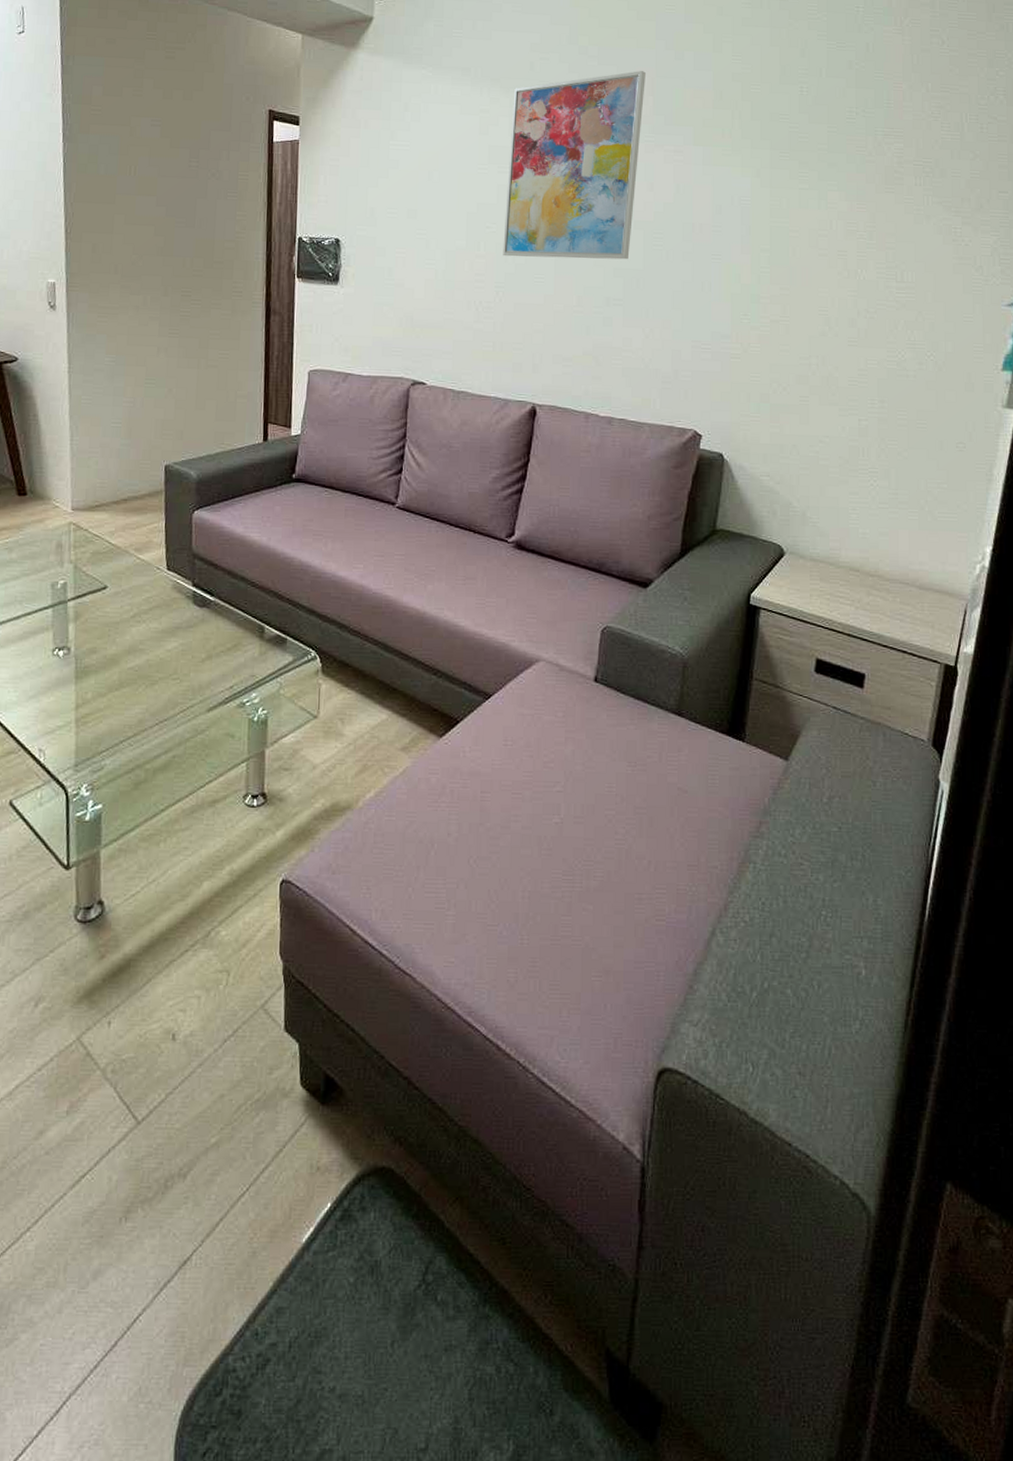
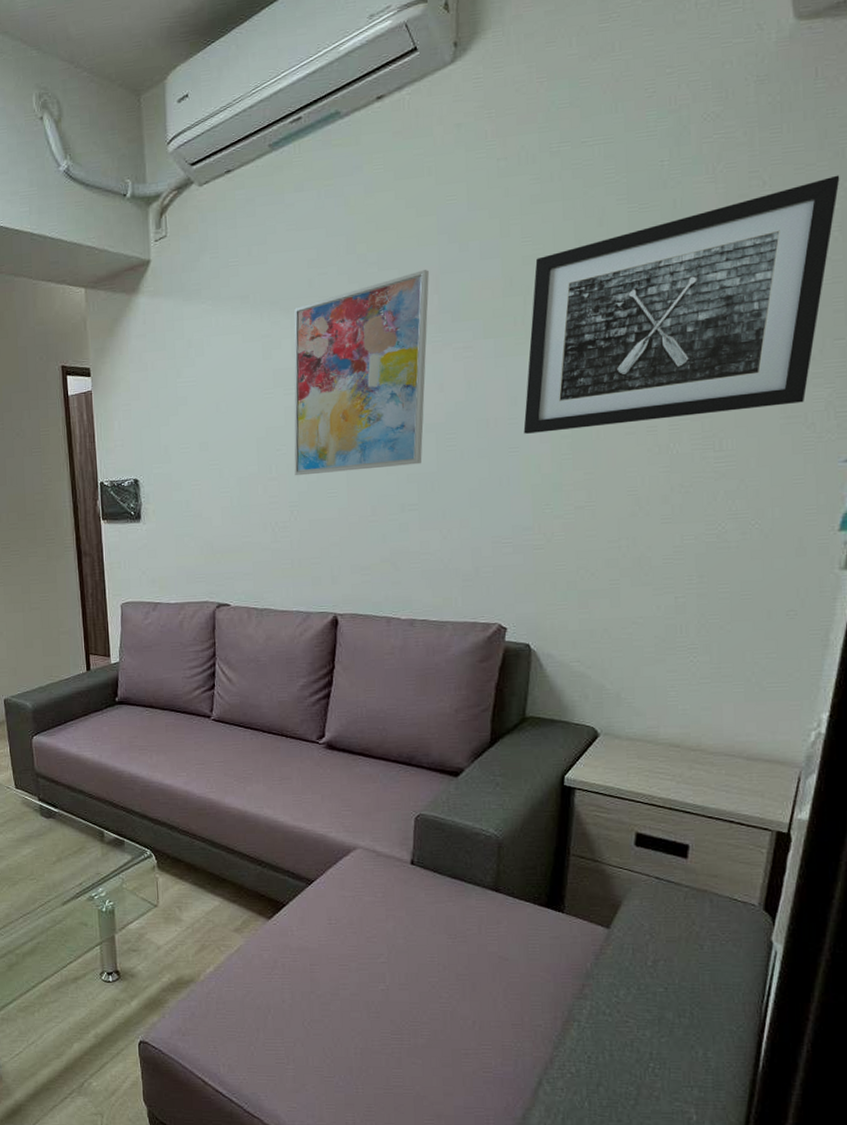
wall art: none [726,46,1005,247] -> present [523,175,840,434]

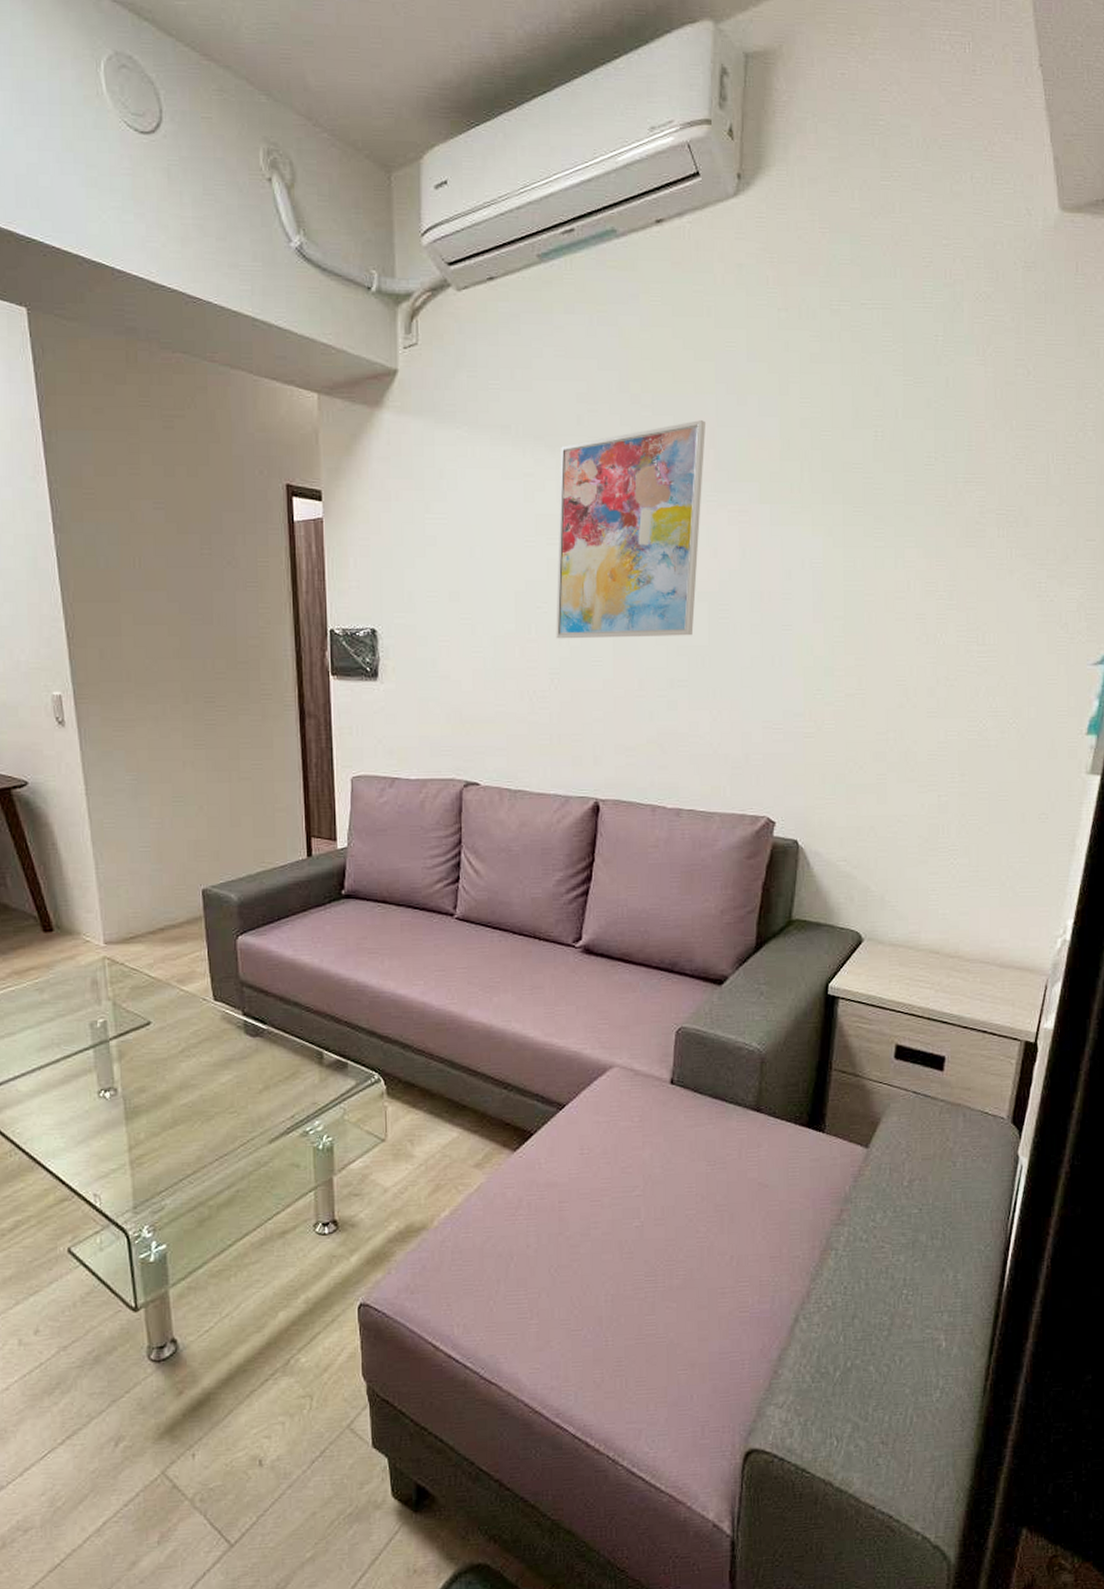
wall art: present [523,175,840,434] -> none [797,374,1095,611]

